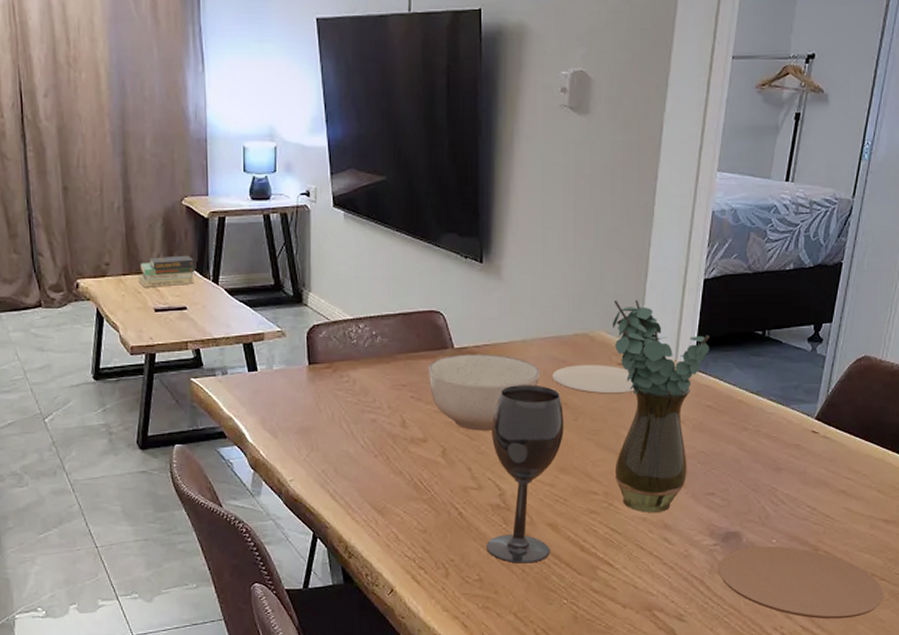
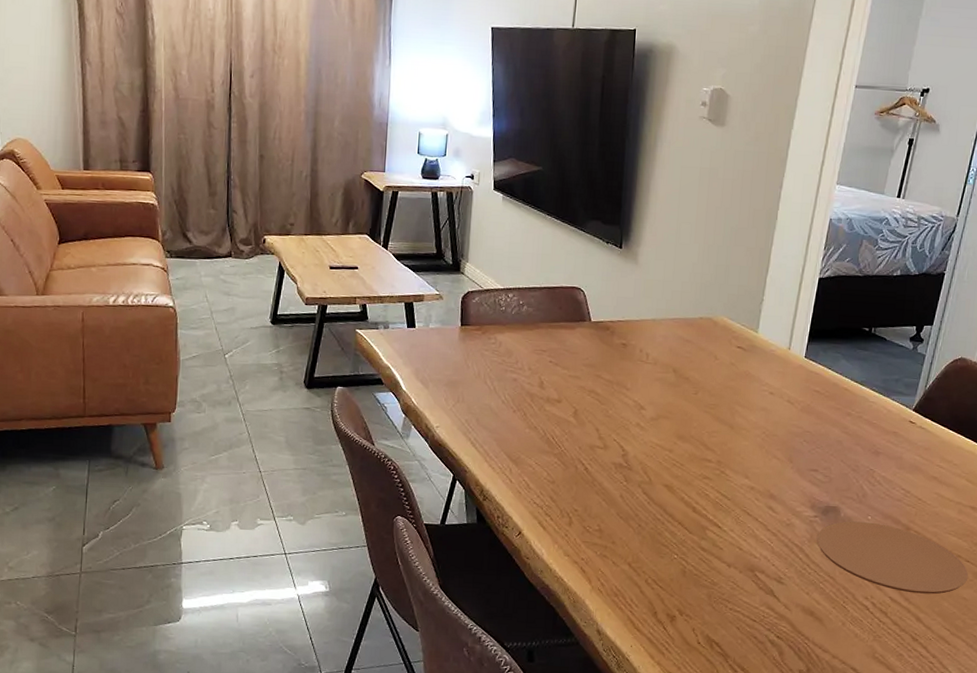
books: present [138,255,195,288] -> none [317,221,368,248]
bowl: present [428,354,541,431] -> none [566,327,667,397]
wine glass: present [487,385,565,564] -> none [608,358,686,519]
plate: present [552,365,635,395] -> none [677,345,751,375]
vase: present [613,300,710,513] -> none [728,290,821,483]

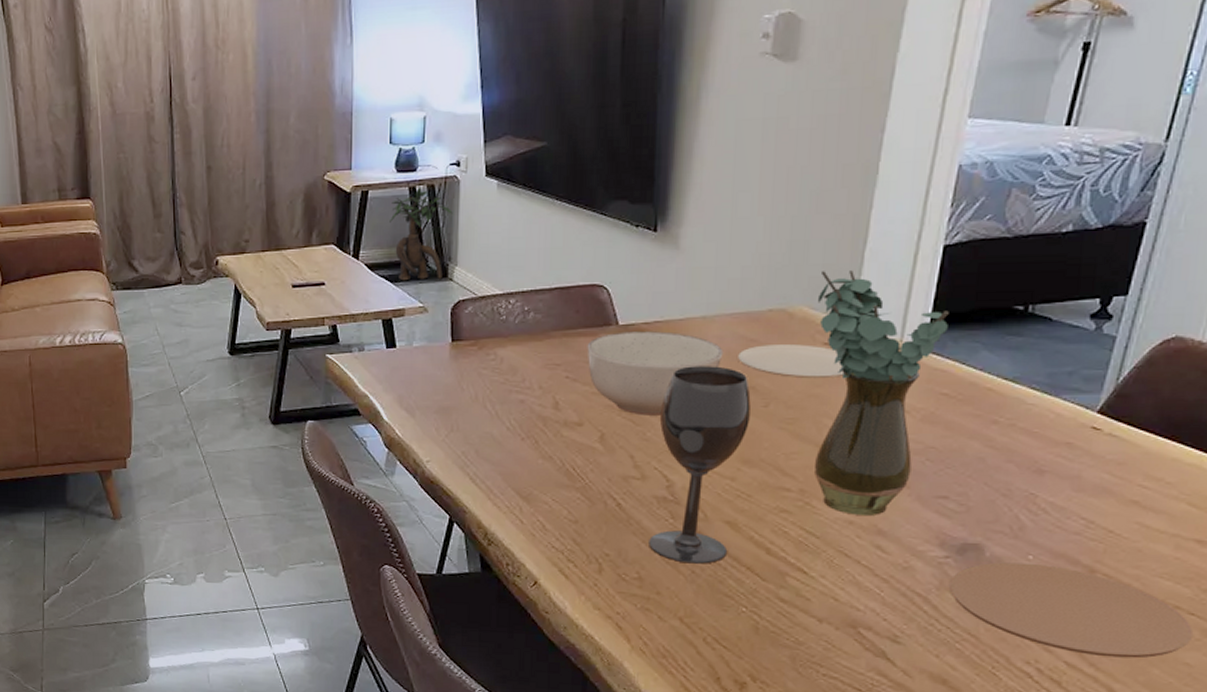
decorative plant: none [415,193,466,273] -> present [390,187,453,281]
bowl: none [566,327,667,397] -> present [587,331,724,416]
wine glass: none [608,358,686,519] -> present [649,366,752,564]
plate: none [677,345,751,375] -> present [738,344,845,379]
vase: none [728,290,821,483] -> present [813,270,949,515]

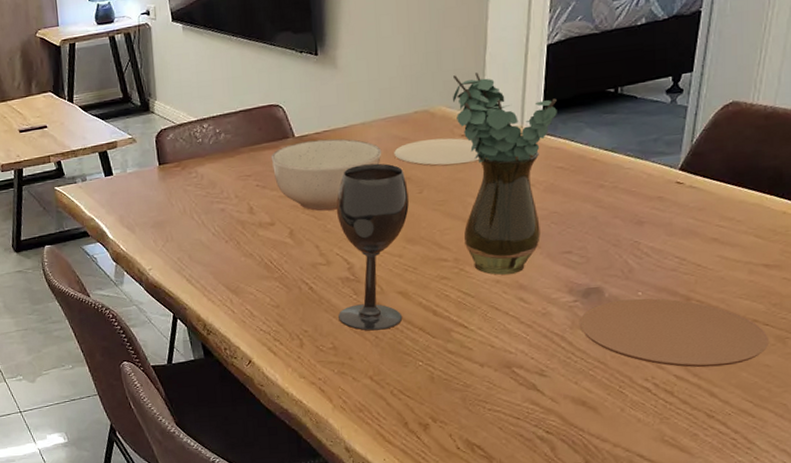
decorative plant: present [390,187,453,281] -> none [95,36,148,118]

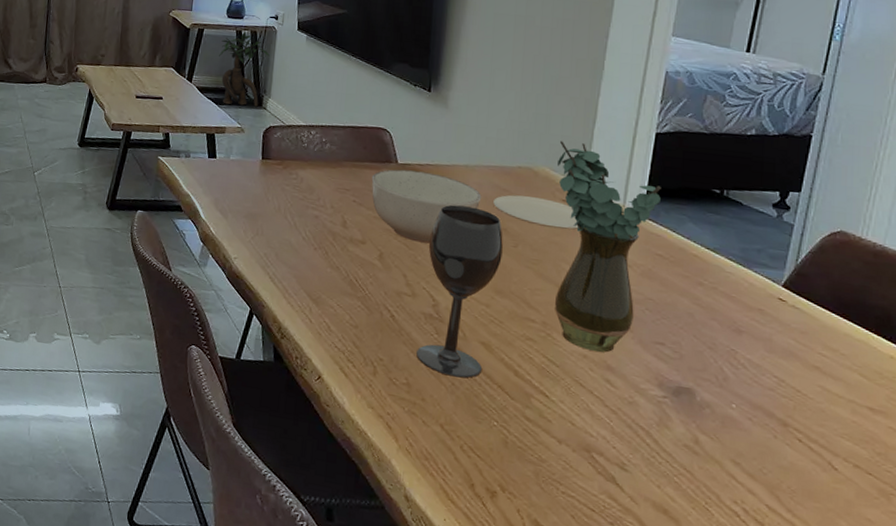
decorative plant: none [95,36,148,118] -> present [219,31,270,108]
plate: present [580,298,770,368] -> none [668,406,873,510]

